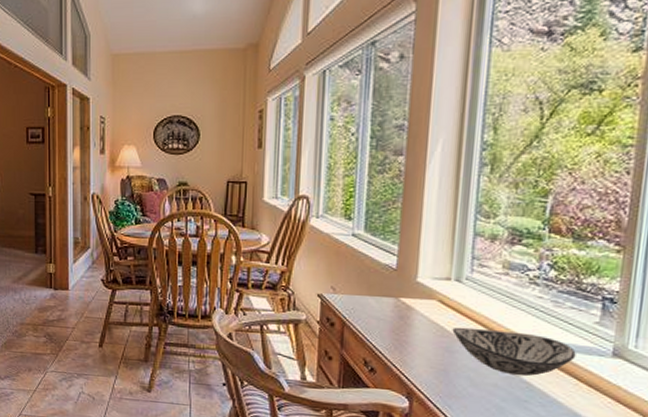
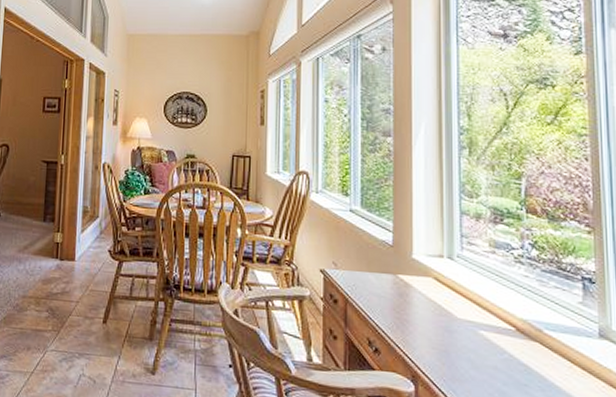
decorative bowl: present [452,327,576,376] -> none [449,305,566,358]

